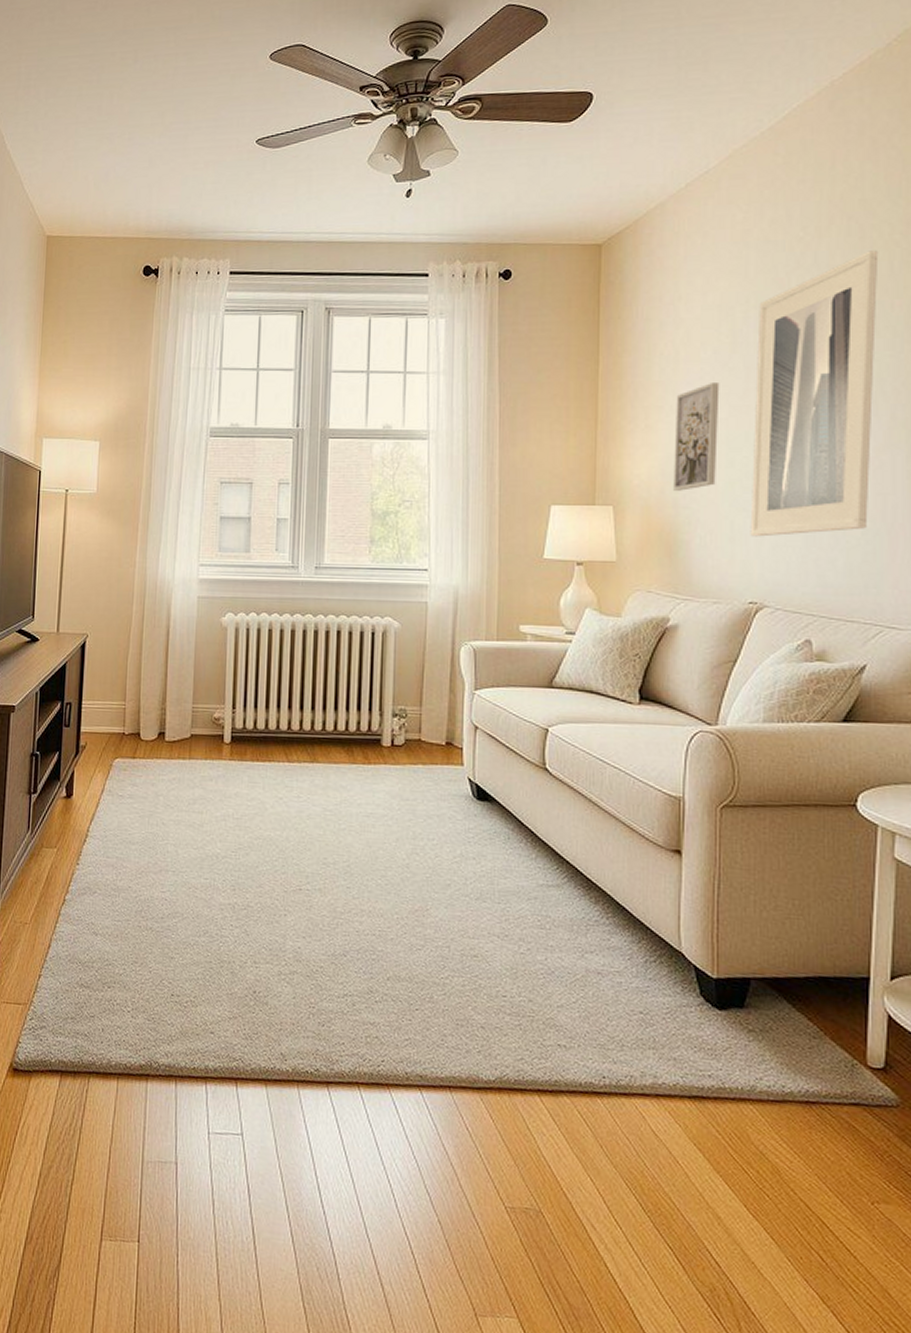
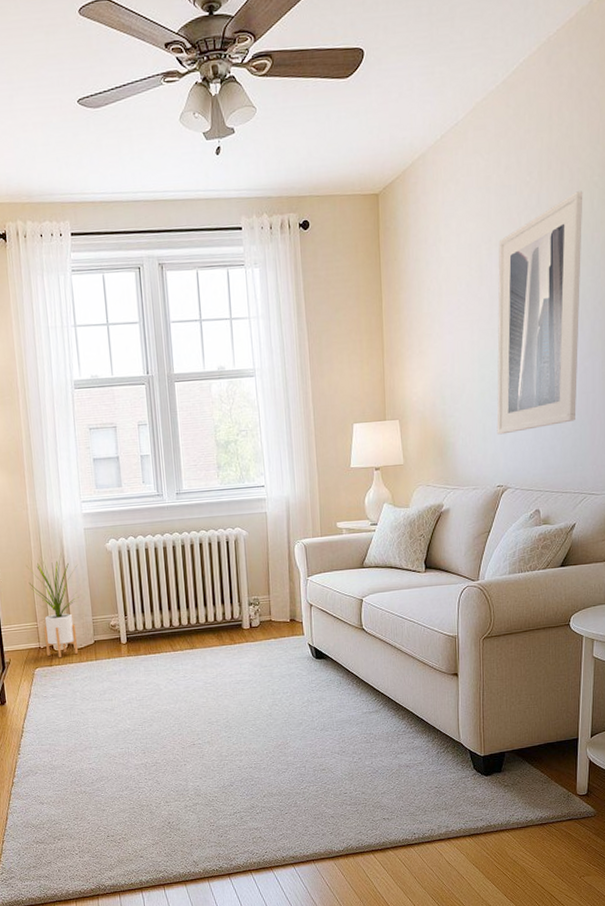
house plant: none [122,621,185,750] -> present [25,552,79,658]
wall art: present [674,383,720,491] -> none [441,311,472,403]

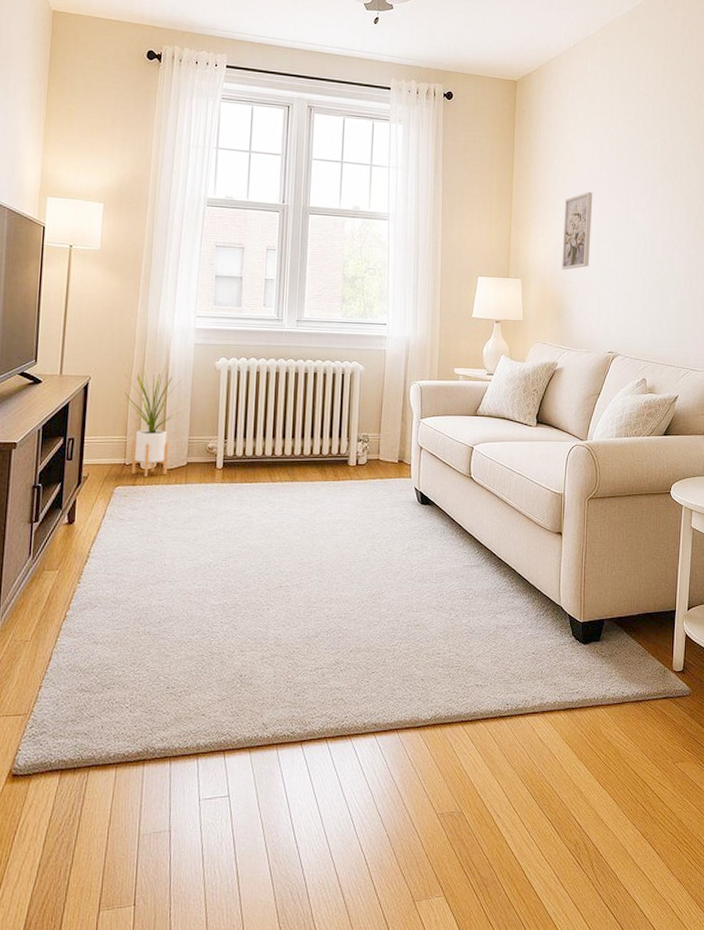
wall art: none [441,311,472,403] -> present [562,192,593,270]
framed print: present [496,191,583,435] -> none [610,108,691,305]

